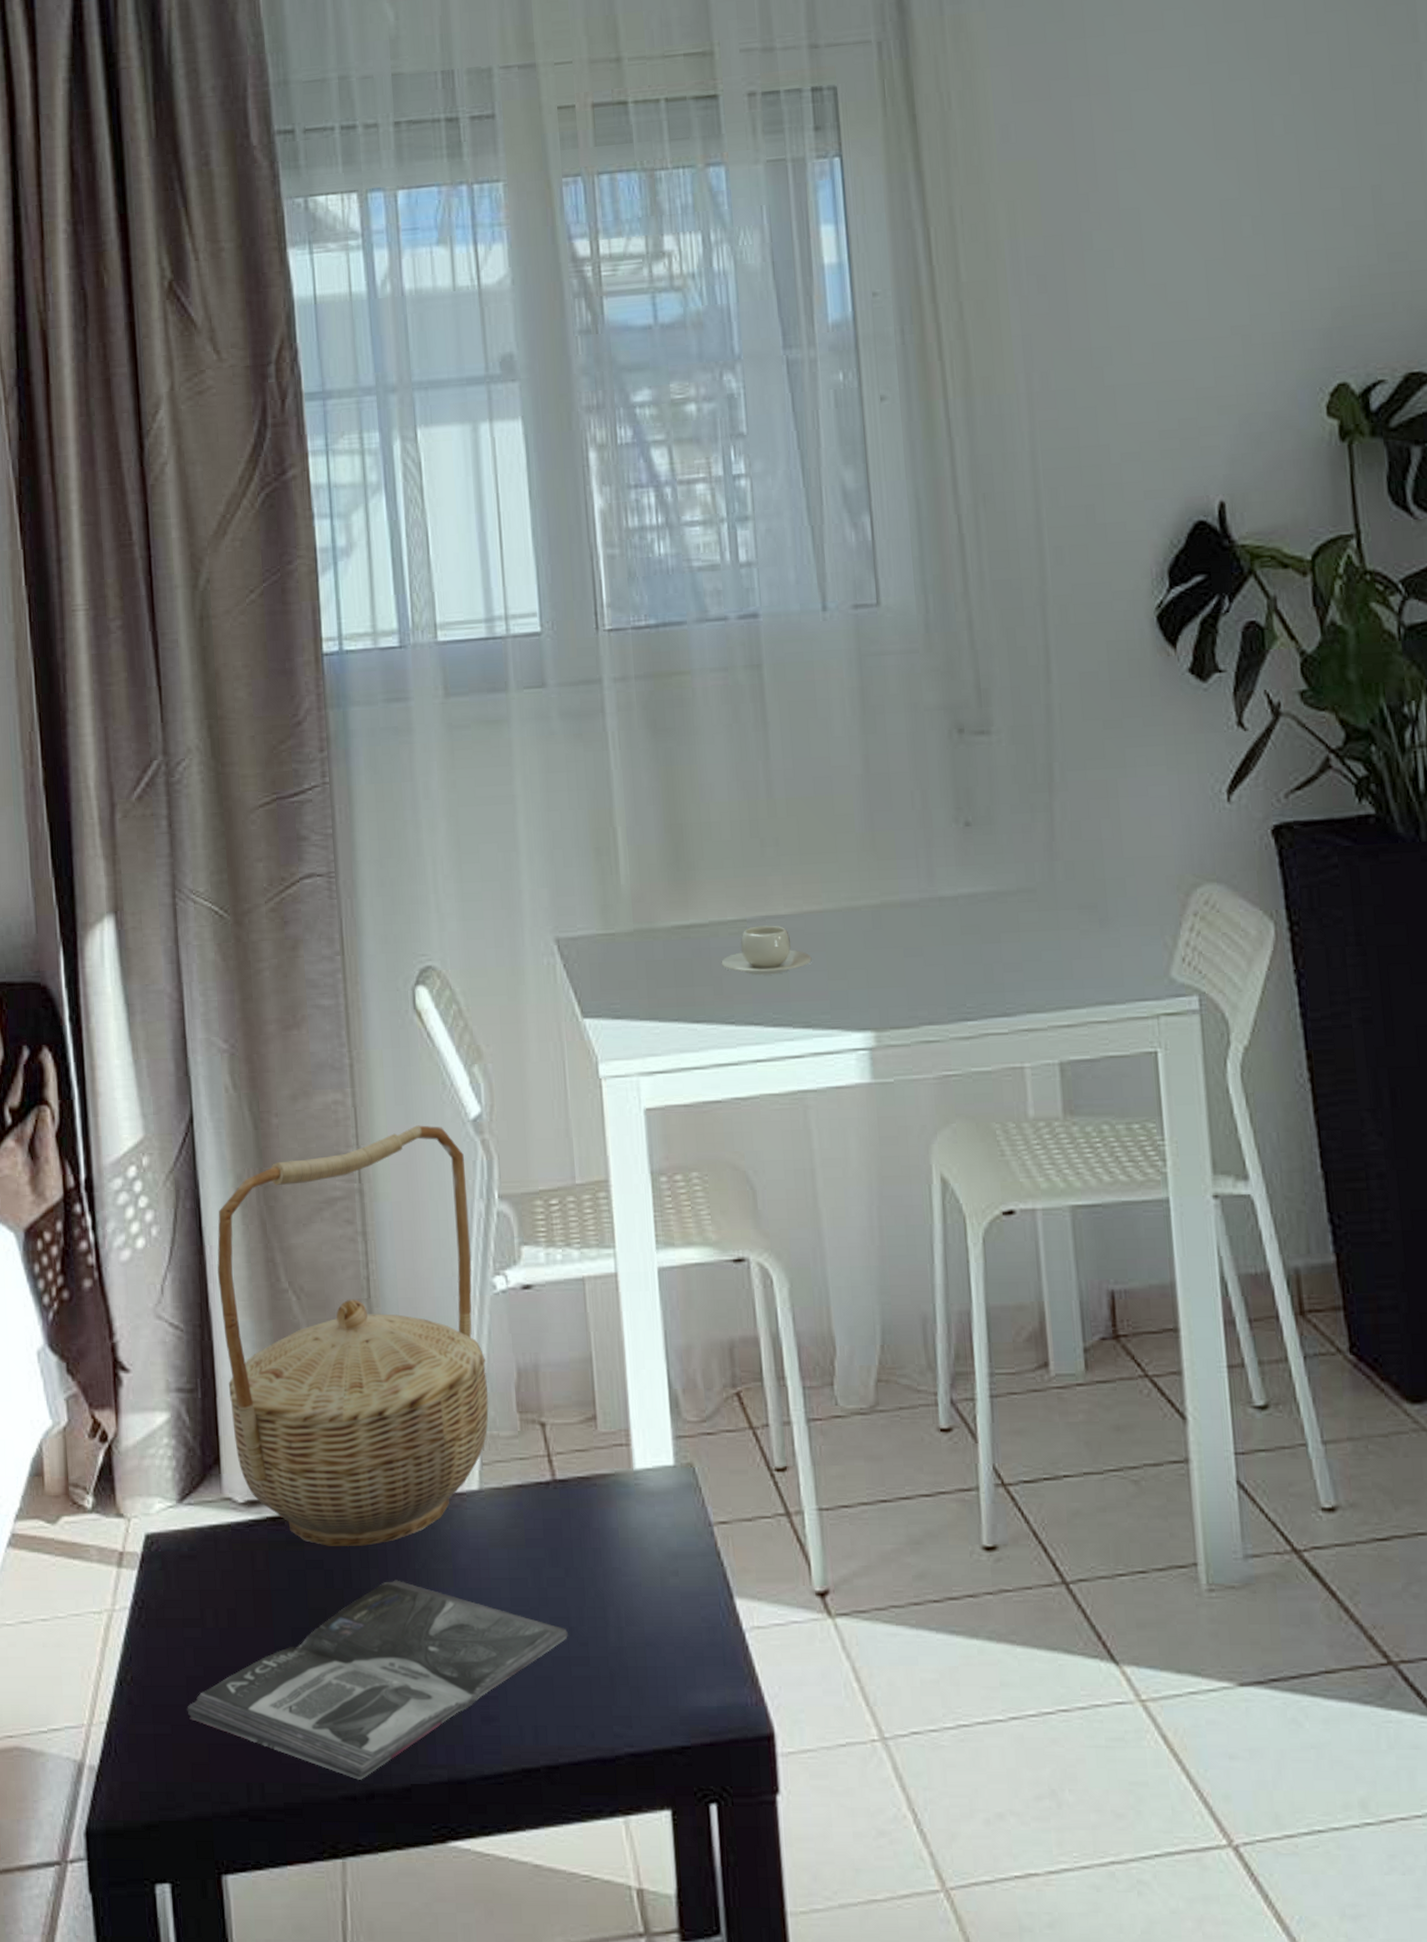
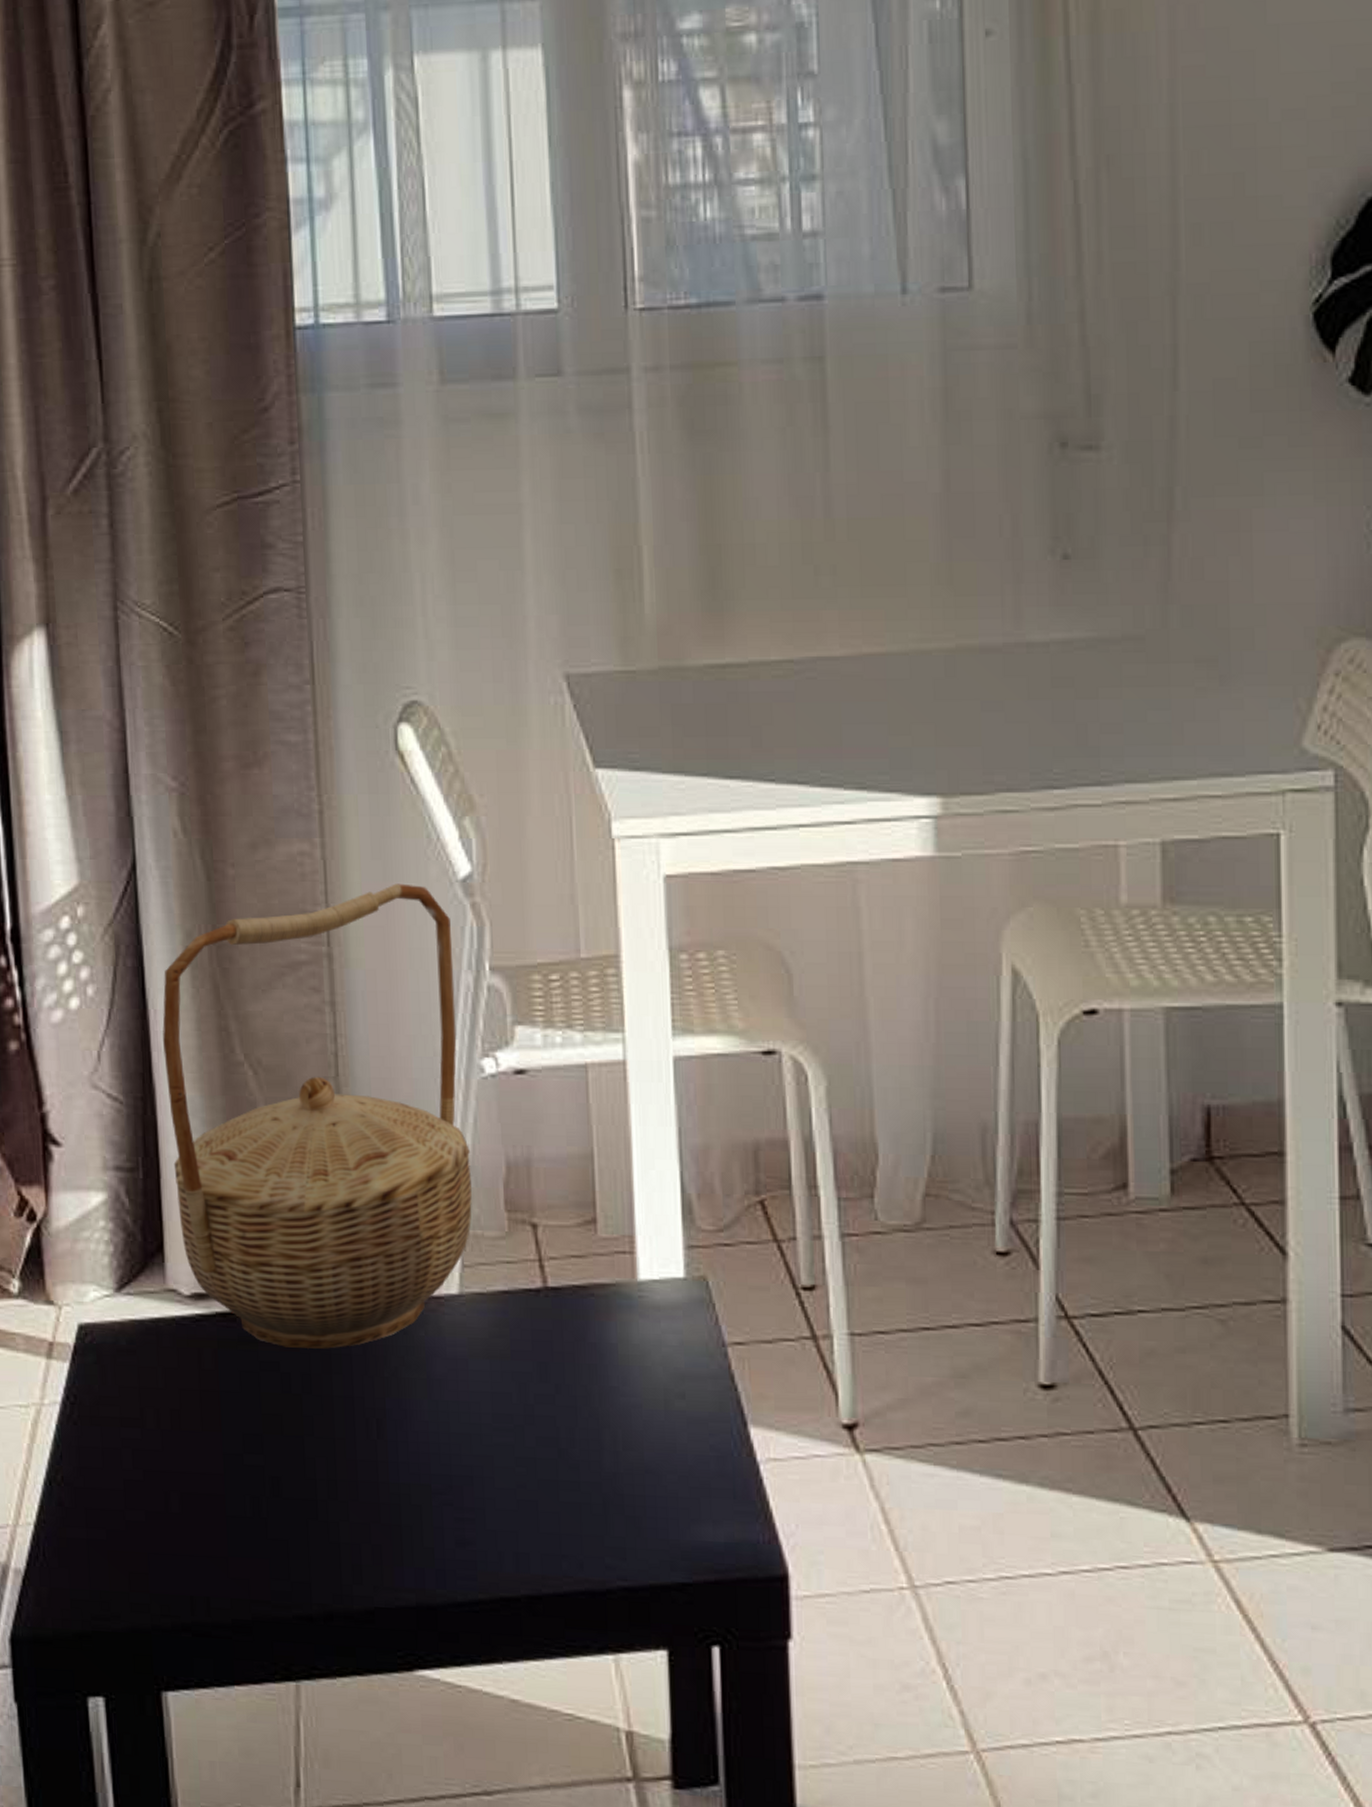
magazine: present [187,1580,568,1780] -> none [124,1387,556,1600]
teacup: present [721,925,812,976] -> none [761,668,870,727]

